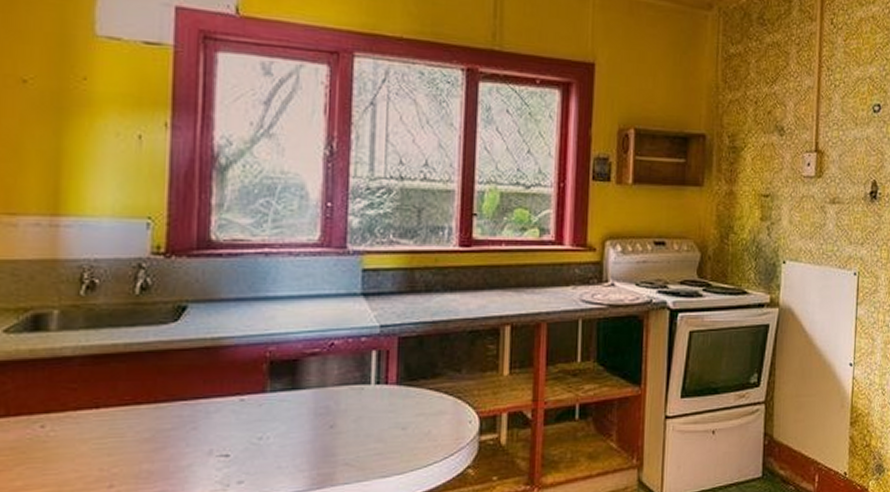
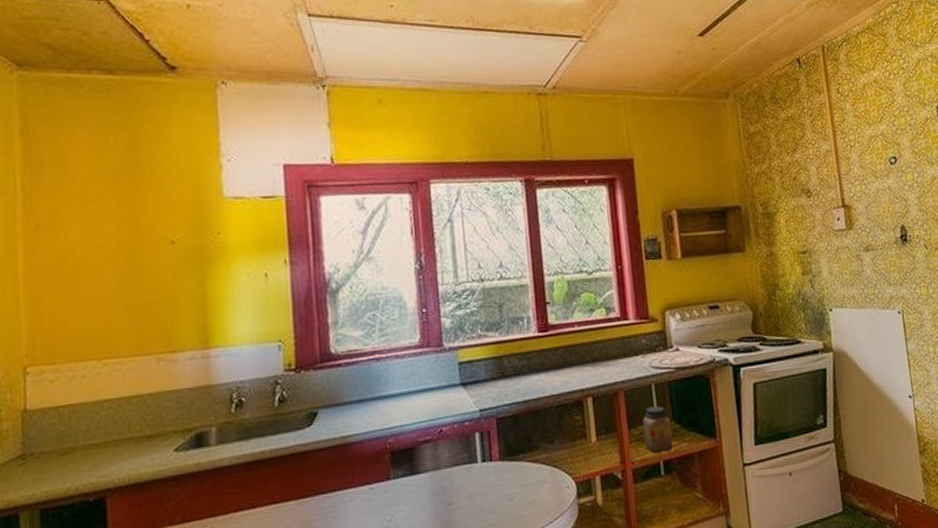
jar: none [562,344,595,396] -> present [642,406,673,454]

